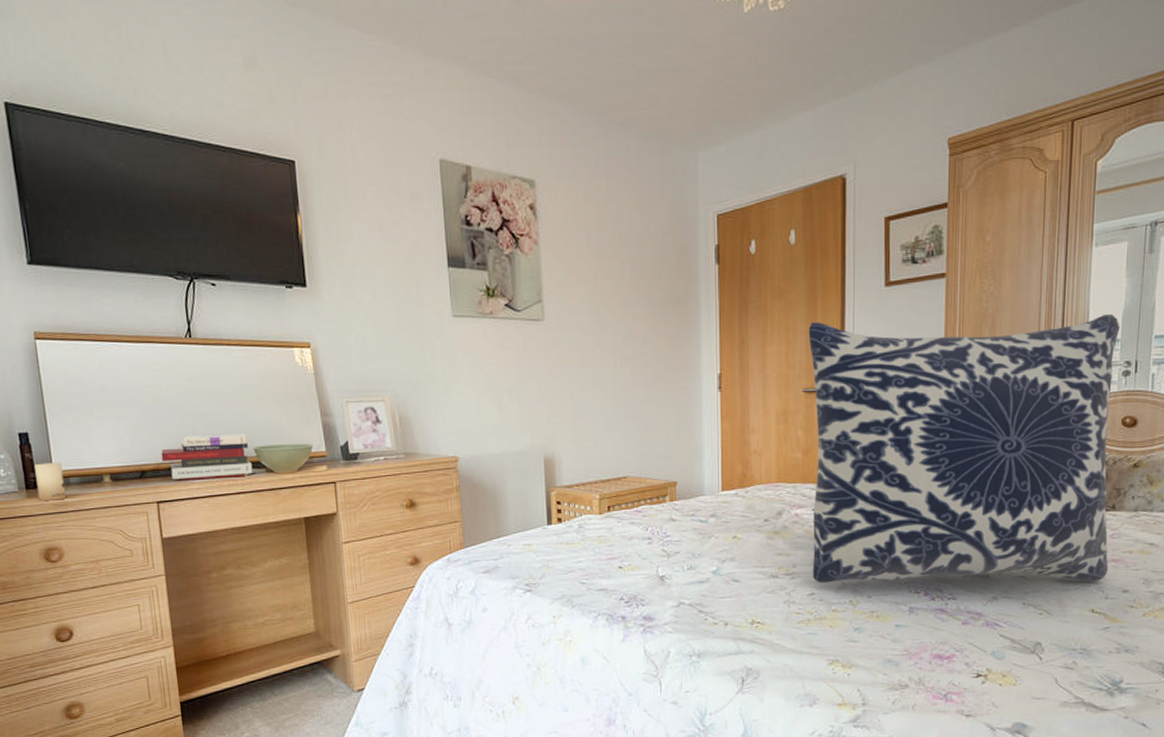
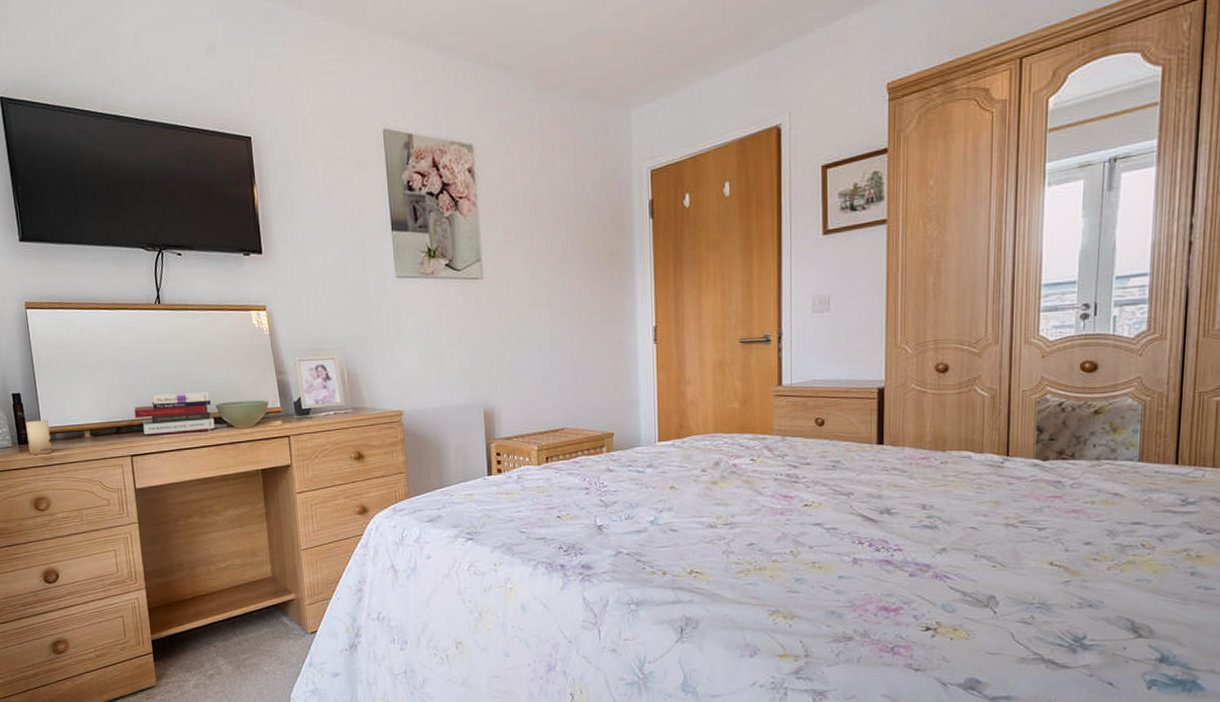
cushion: present [808,315,1120,583] -> none [744,256,1077,534]

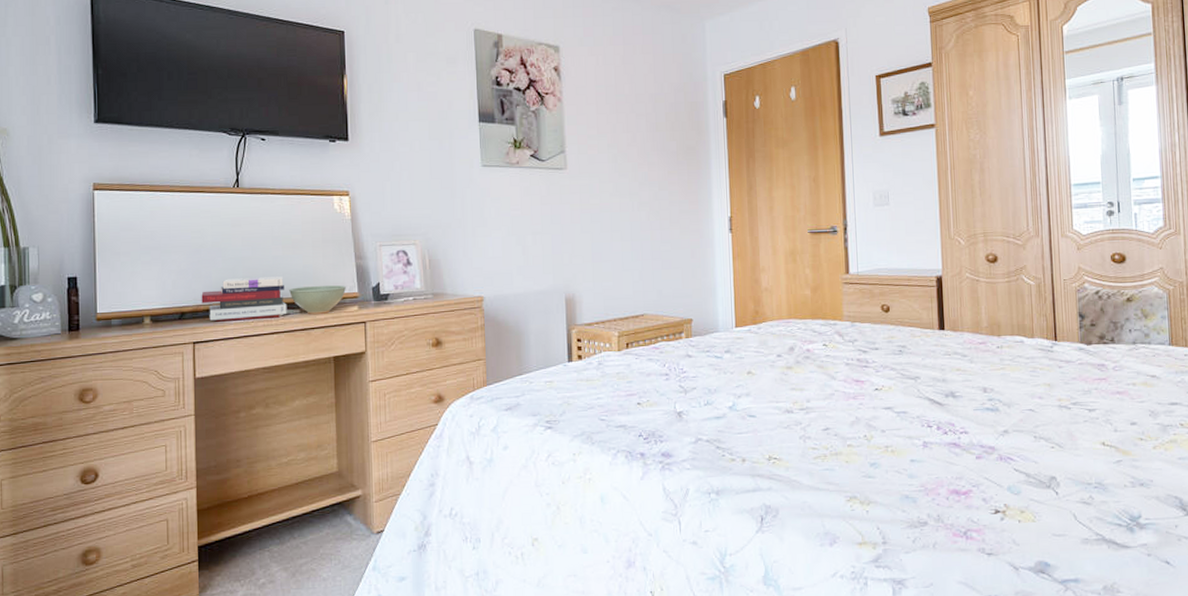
candle: present [26,420,53,456] -> none [80,305,107,344]

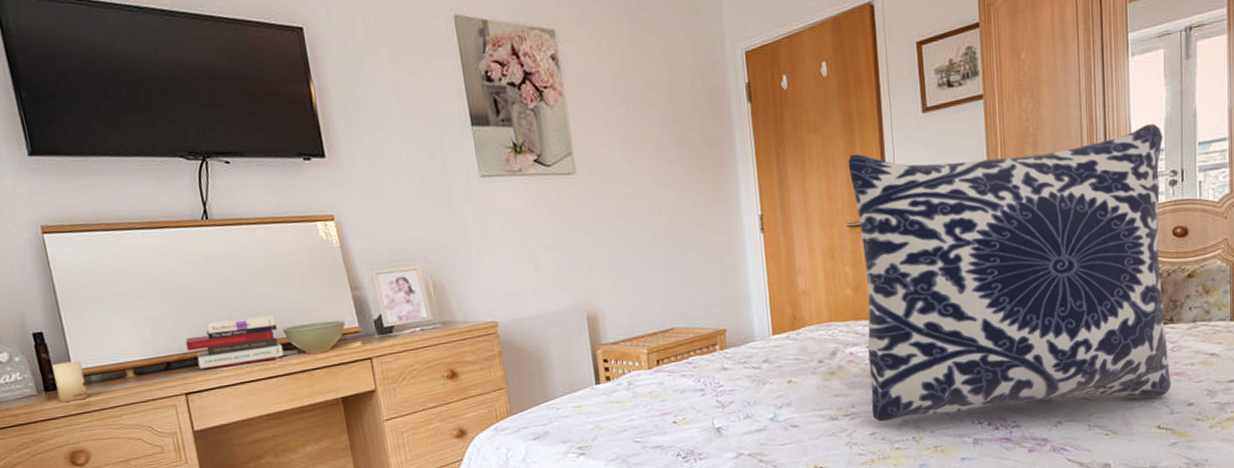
candle: none [80,305,107,344] -> present [52,360,89,403]
cushion: none [811,160,1114,418] -> present [848,124,1171,422]

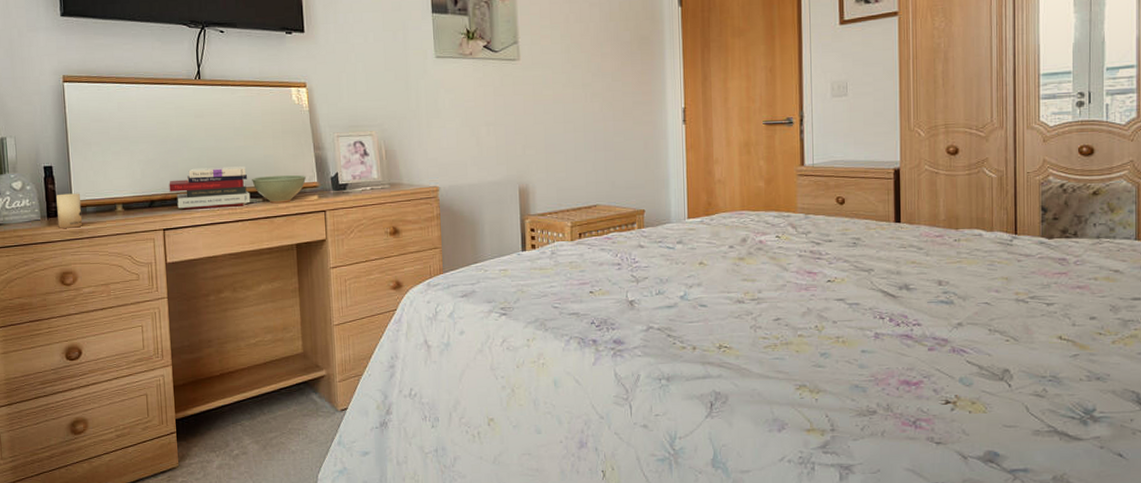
cushion: present [848,124,1171,422] -> none [767,48,1074,309]

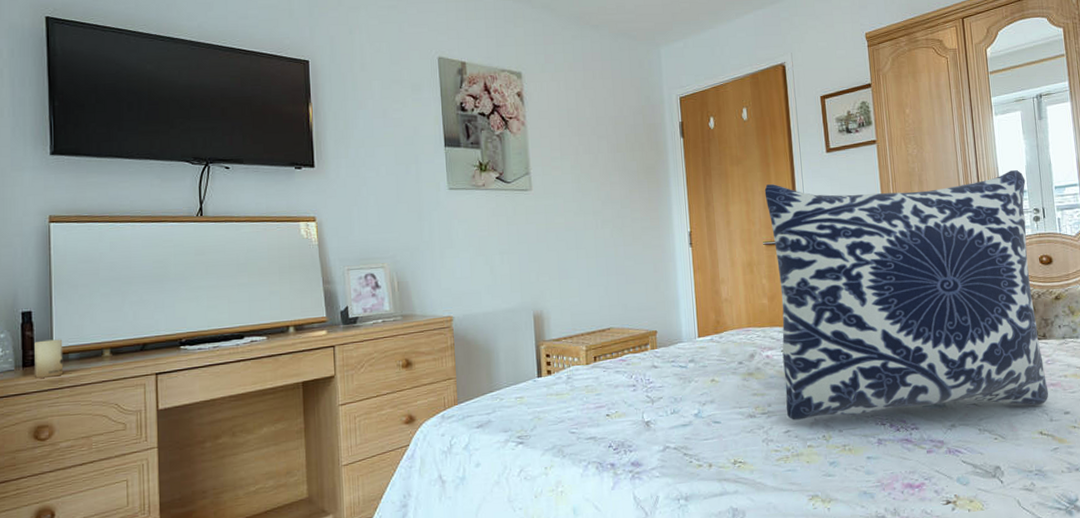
books: present [169,166,251,211] -> none [164,304,254,353]
bowl: present [252,175,307,204] -> none [256,310,315,342]
cushion: none [767,48,1074,309] -> present [764,170,1049,420]

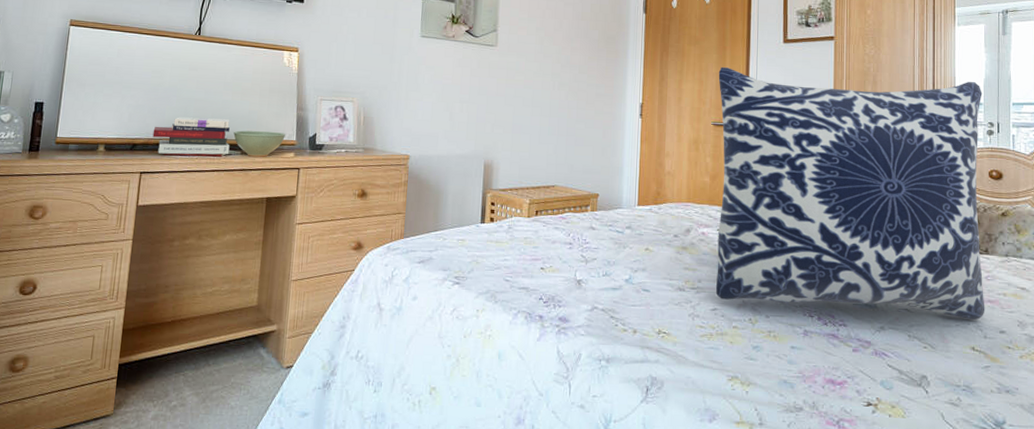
candle: present [34,339,64,379] -> none [38,129,66,164]
books: none [164,304,254,353] -> present [152,117,230,158]
bowl: none [256,310,315,342] -> present [233,130,286,158]

